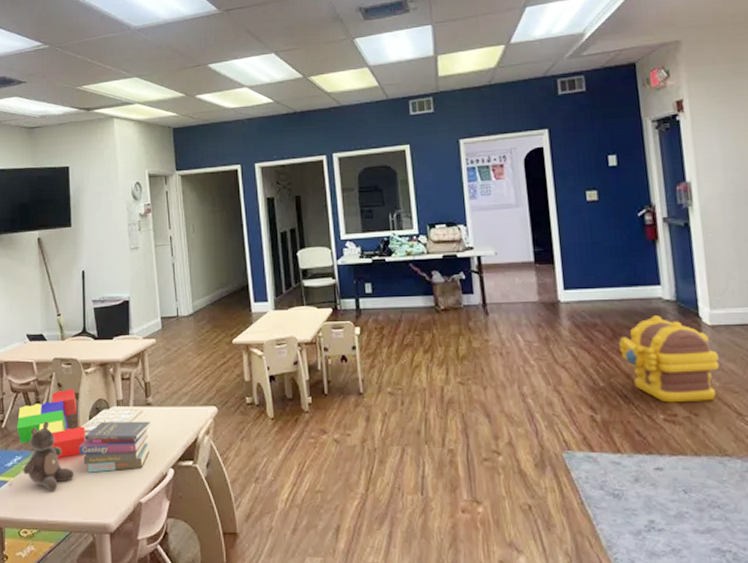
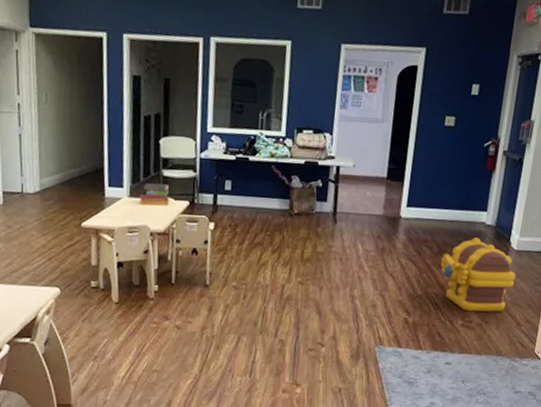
books: none [284,294,313,317] -> present [140,183,170,206]

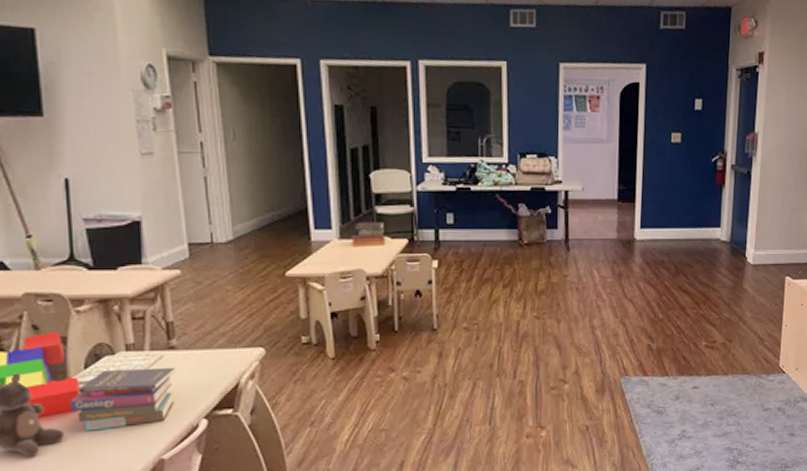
toy chest: present [441,238,516,312] -> none [680,255,754,332]

